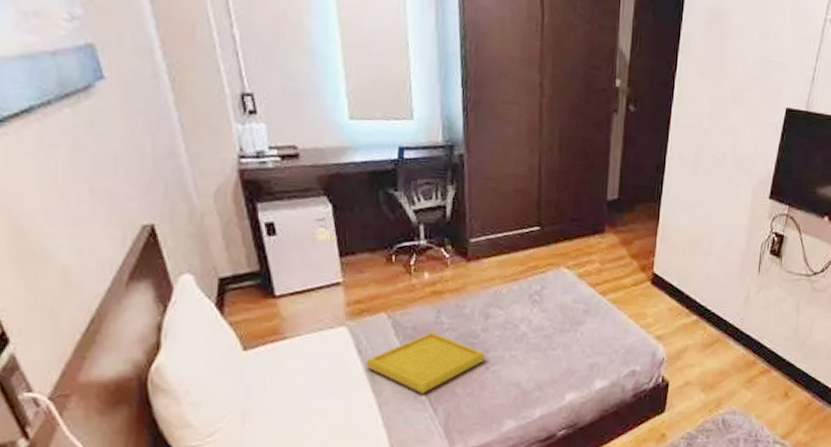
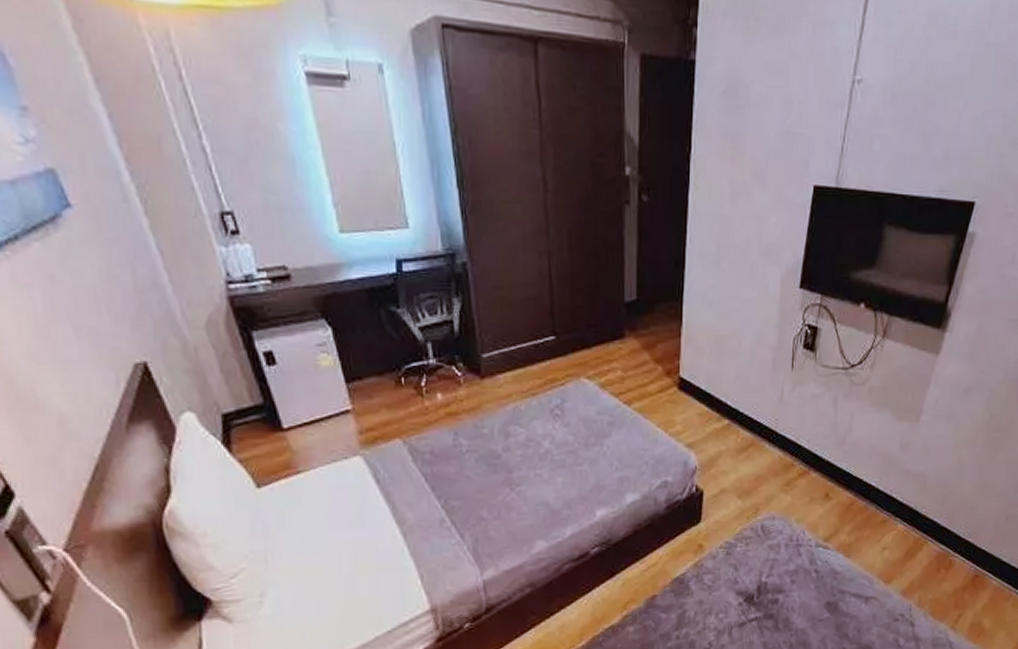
serving tray: present [366,332,486,394] -> none [385,456,509,520]

